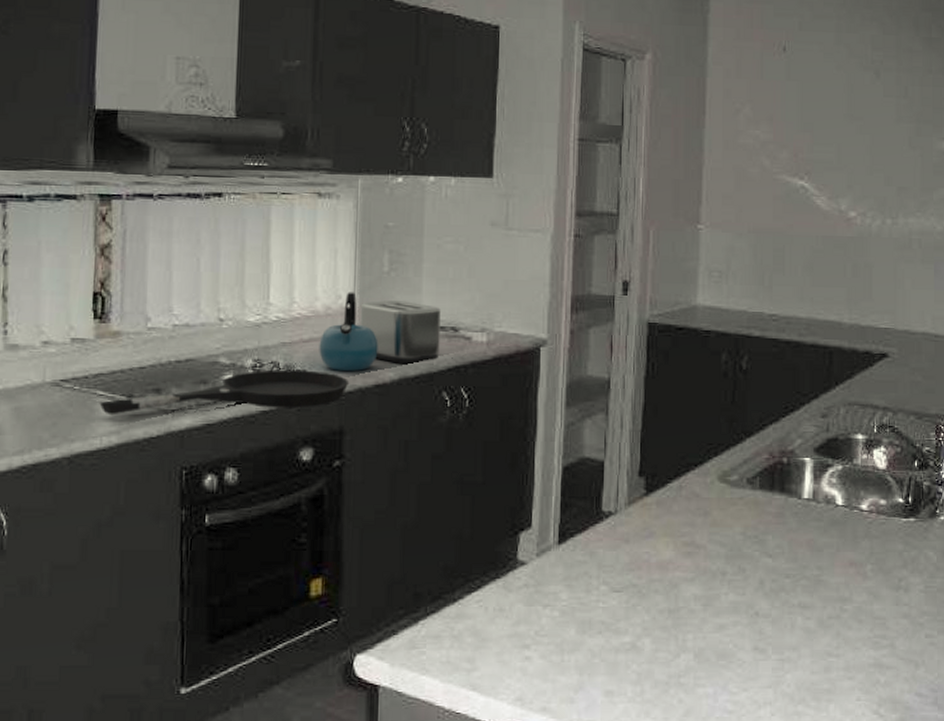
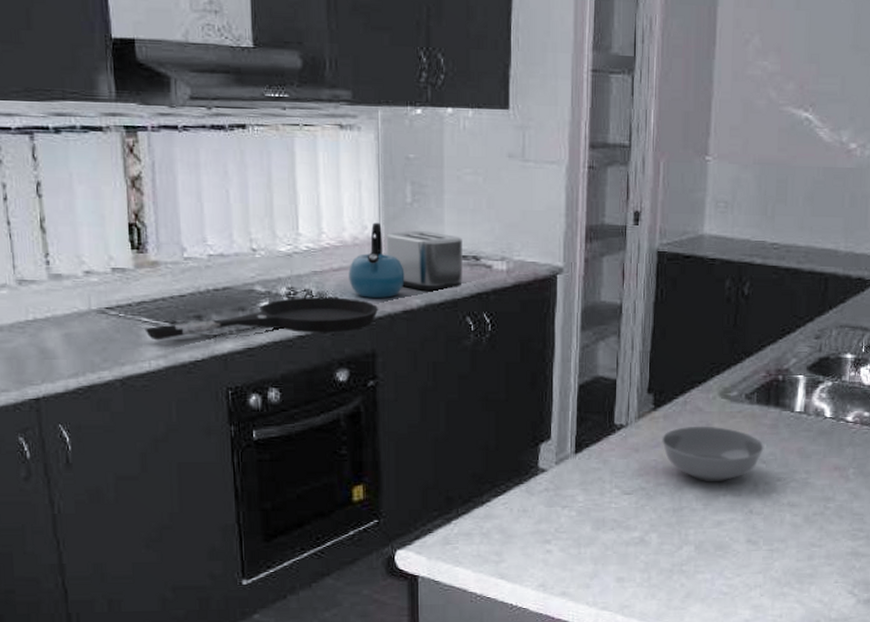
bowl: none [655,514,769,579] -> present [662,426,764,482]

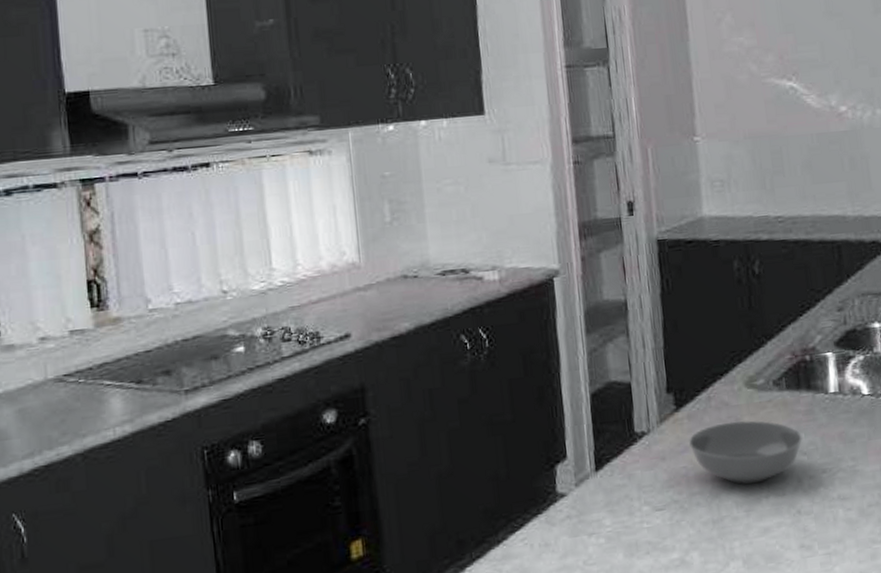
frying pan: present [144,297,379,341] -> none [107,330,365,405]
kettle: present [348,222,405,298] -> none [329,246,391,328]
toaster: present [386,231,463,292] -> none [366,249,453,314]

